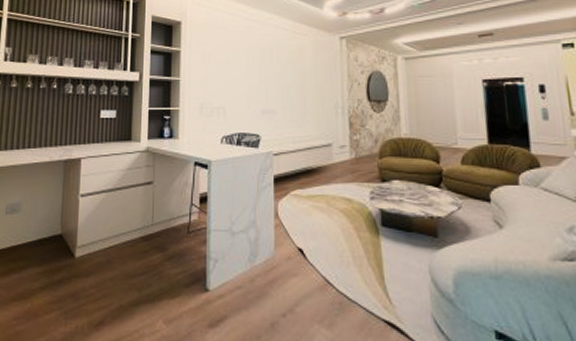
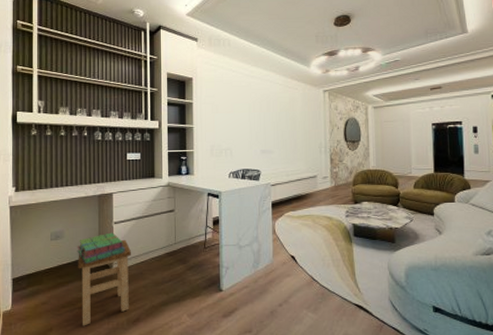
stool: none [33,216,100,327] -> present [78,239,132,326]
stack of books: none [34,207,92,245] -> present [77,232,125,263]

